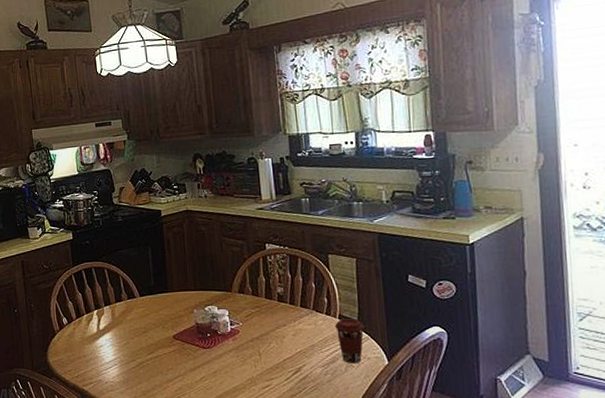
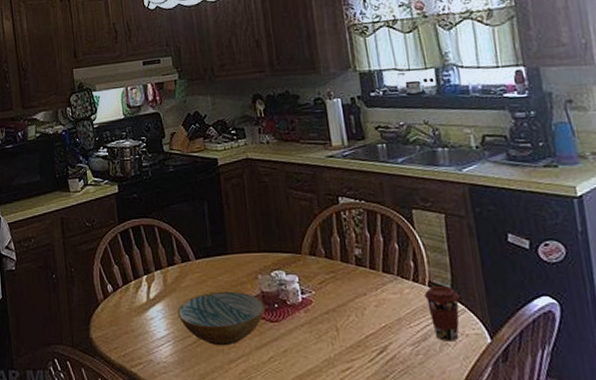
bowl: none [123,323,199,368] -> present [177,291,266,346]

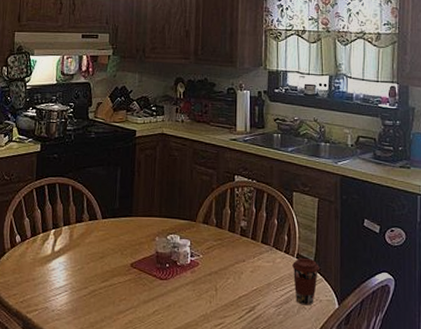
bowl: present [177,291,266,346] -> none [78,249,158,298]

